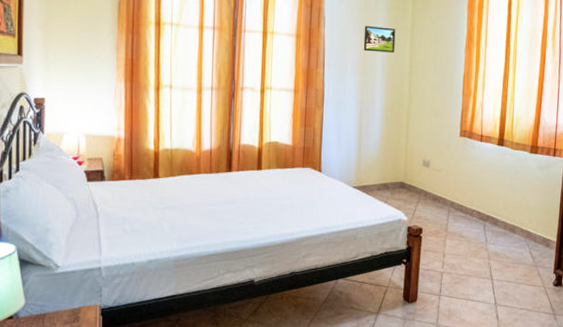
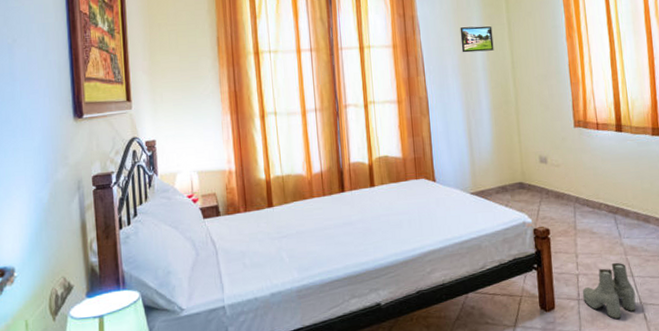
boots: none [443,265,492,315] -> present [582,262,636,319]

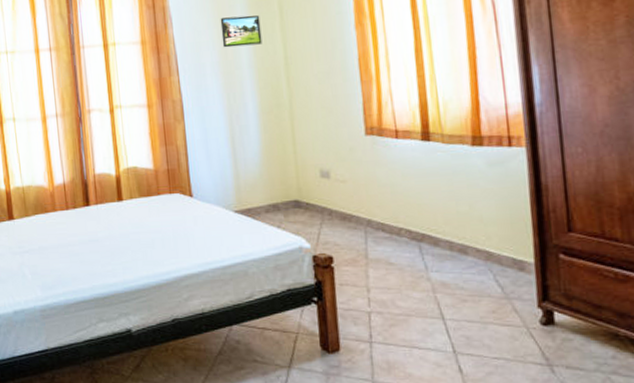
boots: present [582,262,636,319] -> none [375,300,448,368]

